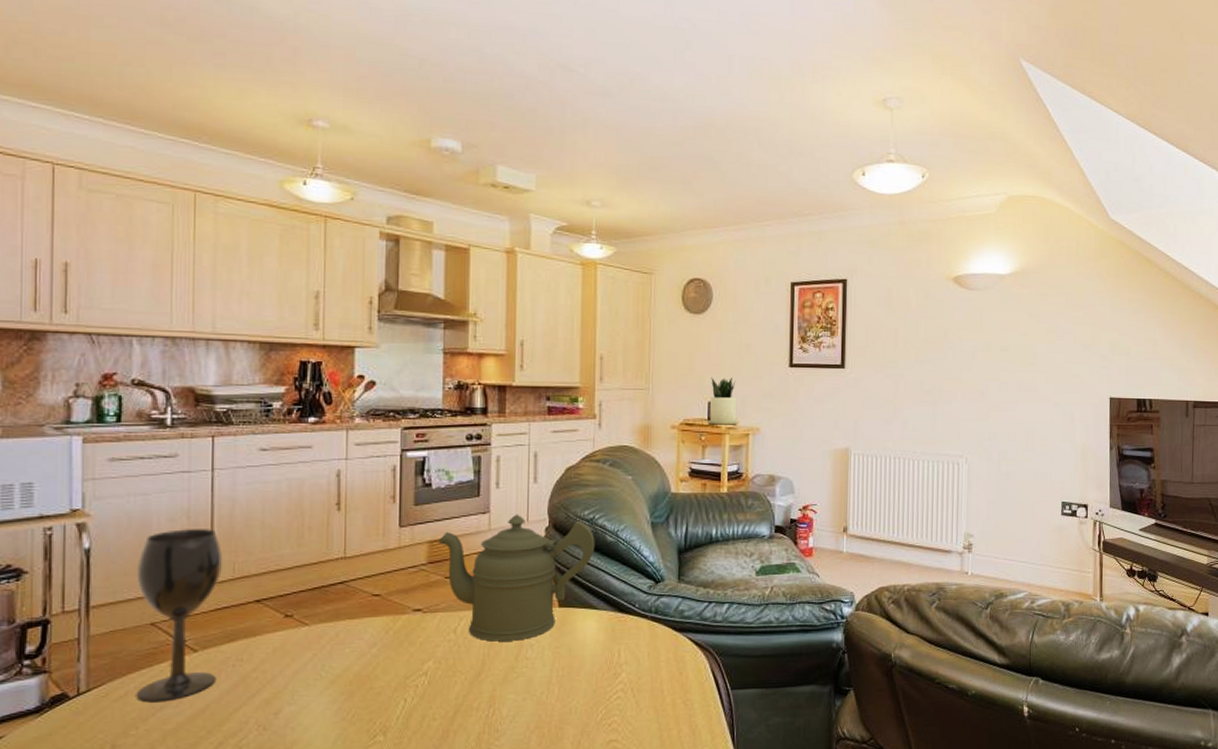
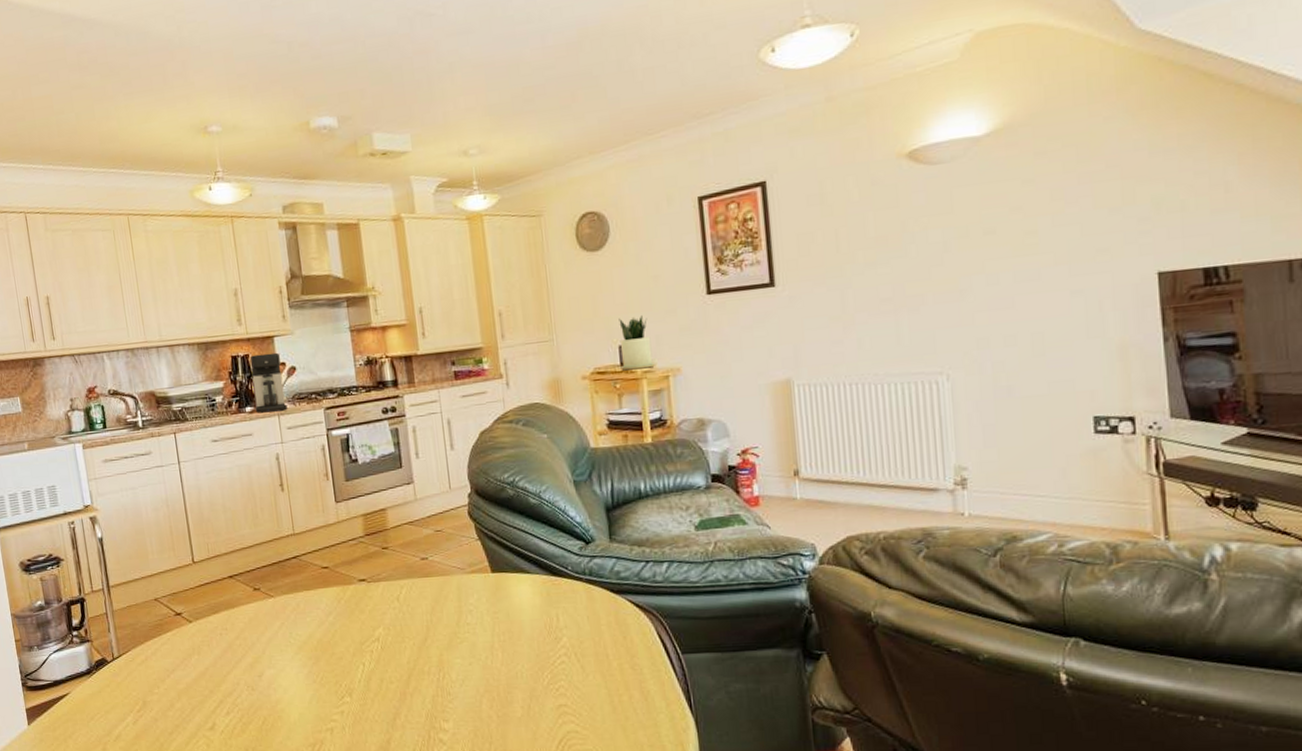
wine glass: present [136,529,223,701] -> none [137,515,210,665]
coffee maker: none [320,363,359,427] -> present [249,352,288,414]
coffeepot: present [438,514,595,642] -> none [371,482,520,608]

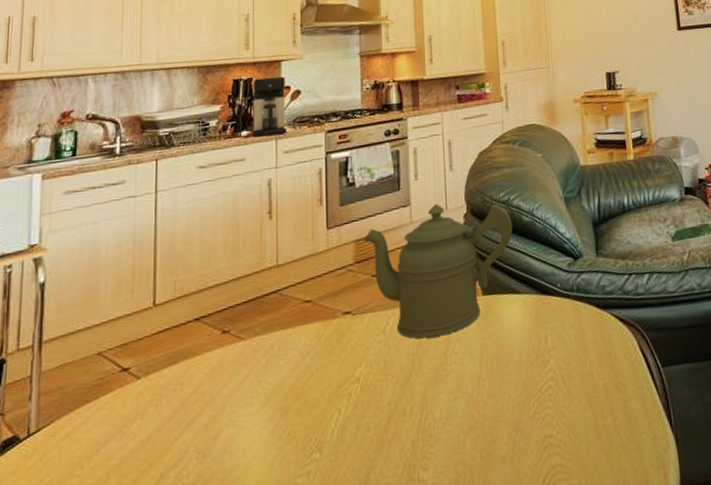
coffeepot: none [371,482,520,608] -> present [364,203,513,339]
planter: present [619,315,656,371] -> none [606,47,637,95]

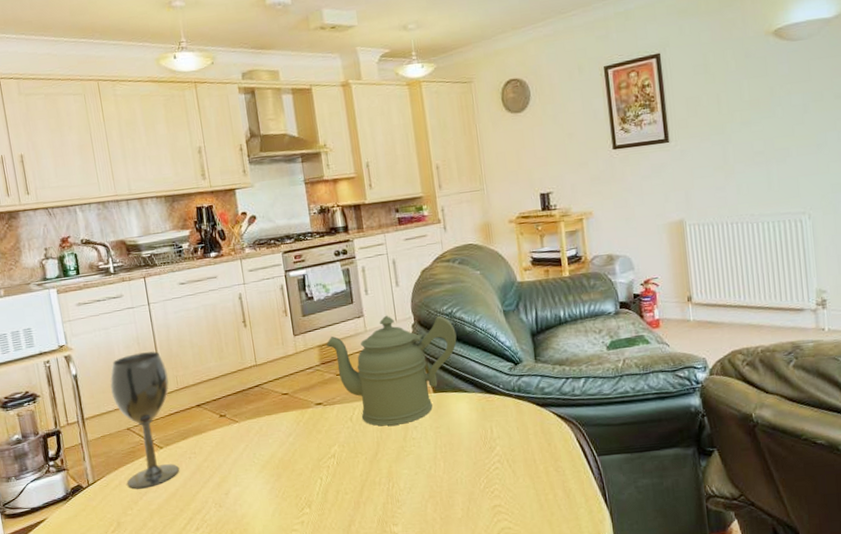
wine glass: none [82,250,165,437] -> present [110,351,180,489]
coffee maker: present [251,76,287,138] -> none [213,203,249,259]

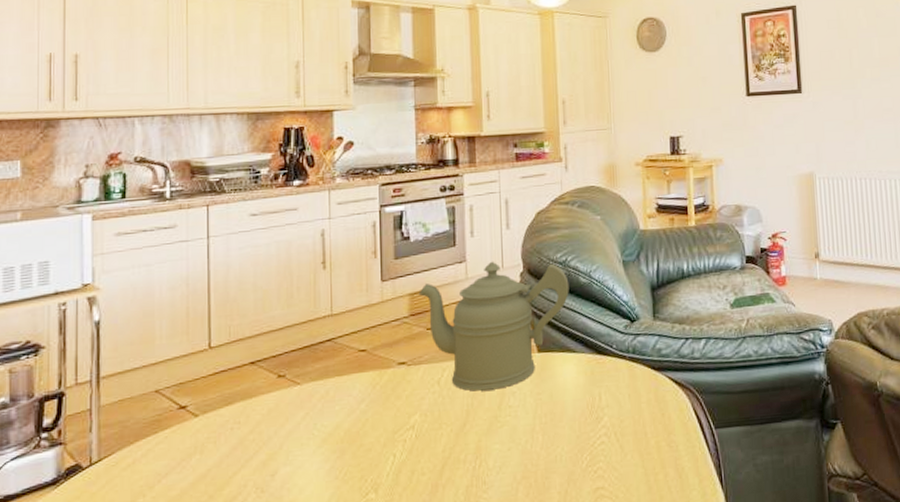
wine glass: present [110,351,180,489] -> none [141,295,220,469]

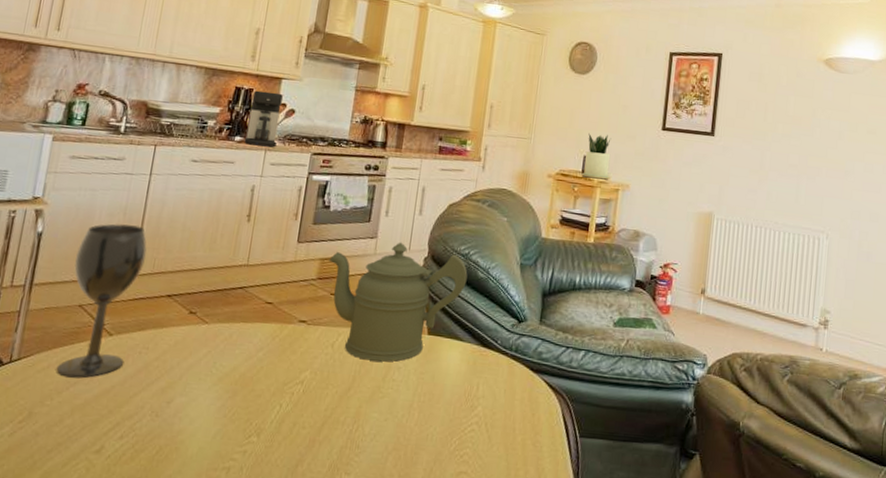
wine glass: none [141,295,220,469] -> present [56,224,147,377]
coffee maker: none [304,126,340,189] -> present [244,90,283,148]
planter: none [670,111,702,159] -> present [581,133,611,180]

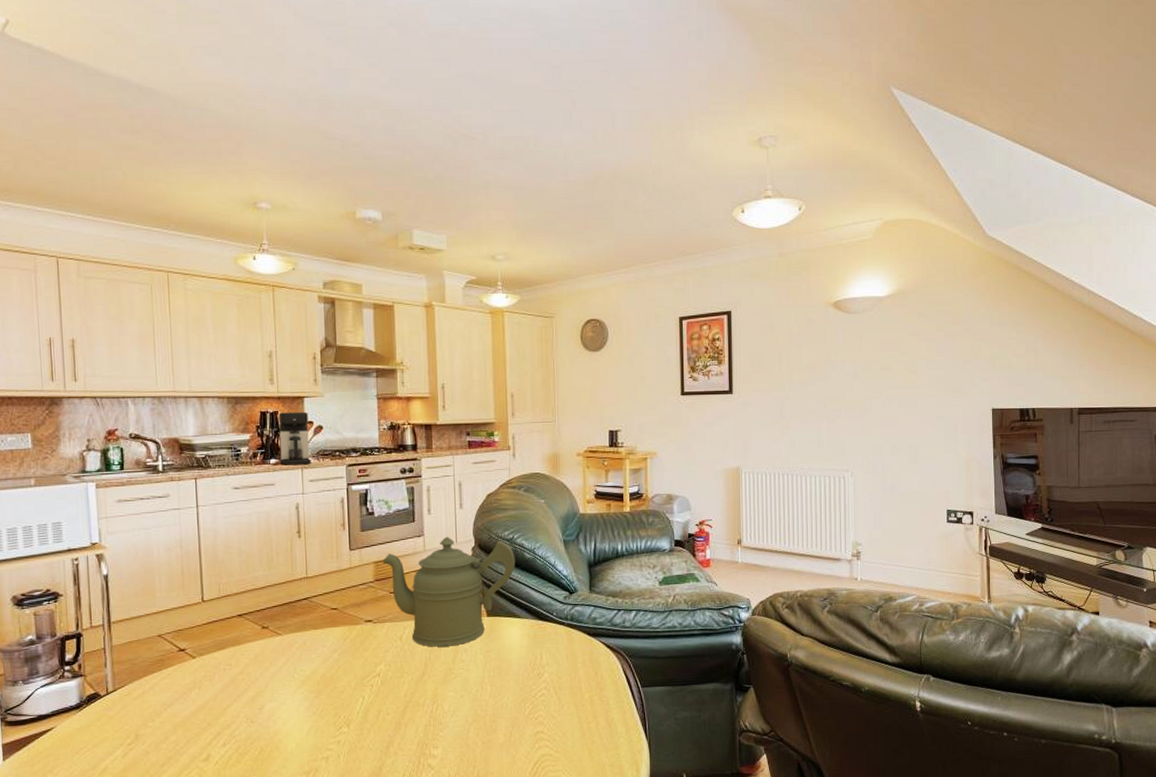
wine glass: present [56,224,147,377] -> none [144,556,212,699]
planter: present [581,133,611,180] -> none [609,407,638,451]

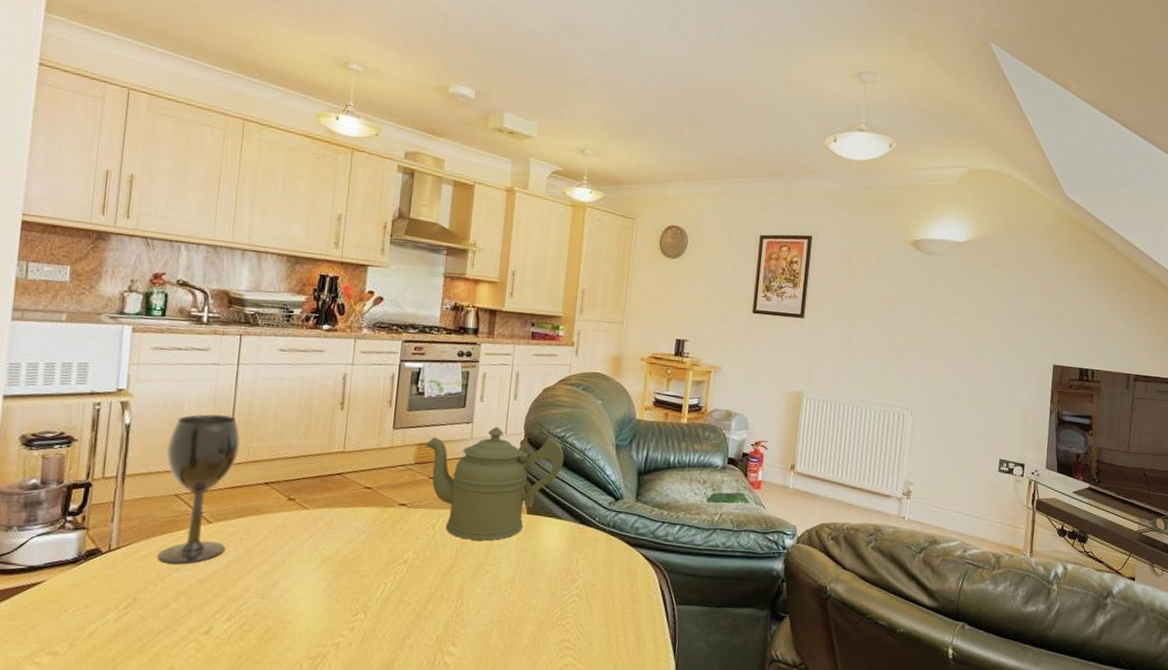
wine glass: none [144,556,212,699] -> present [157,414,241,564]
coffee maker: present [278,412,311,467] -> none [332,278,370,336]

